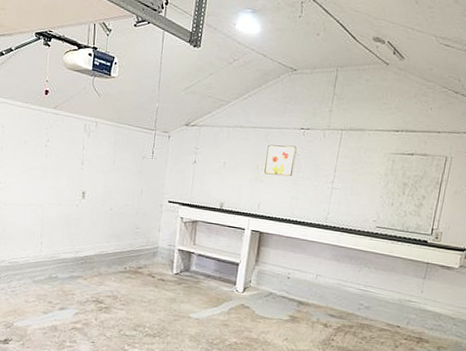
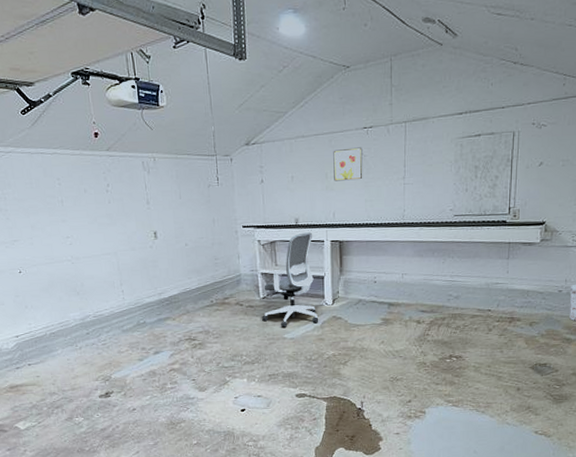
office chair: none [171,217,235,308] -> present [262,232,319,328]

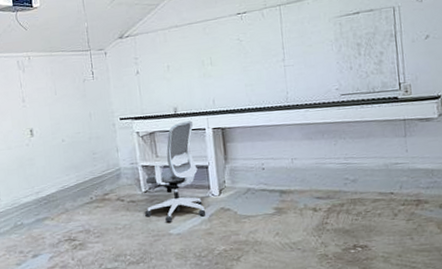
wall art: present [333,147,363,181] -> none [208,32,241,68]

